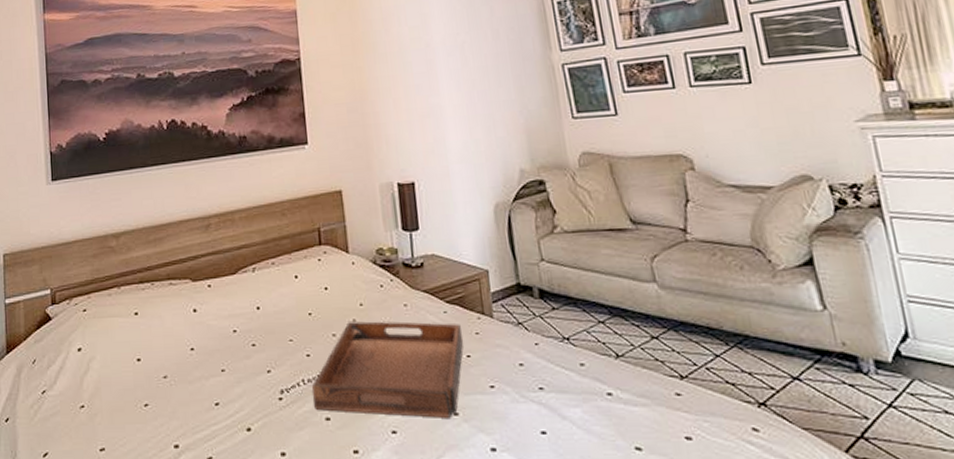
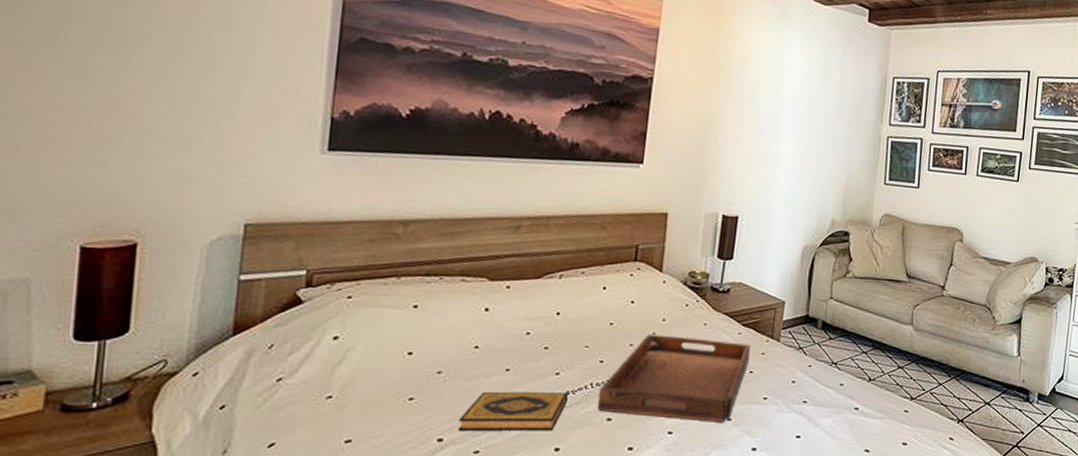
hardback book: none [189,392,284,437] -> present [457,391,569,432]

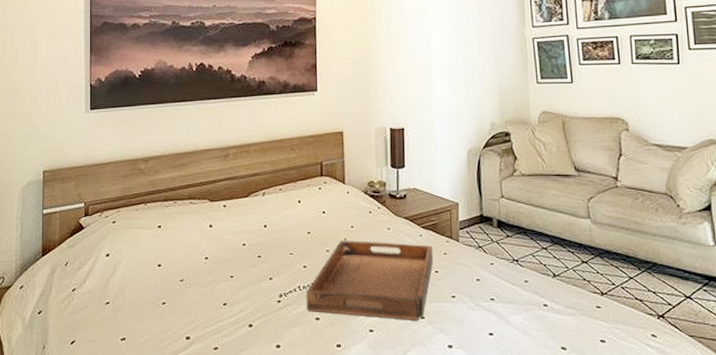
hardback book: present [457,391,569,432] -> none [200,295,282,331]

